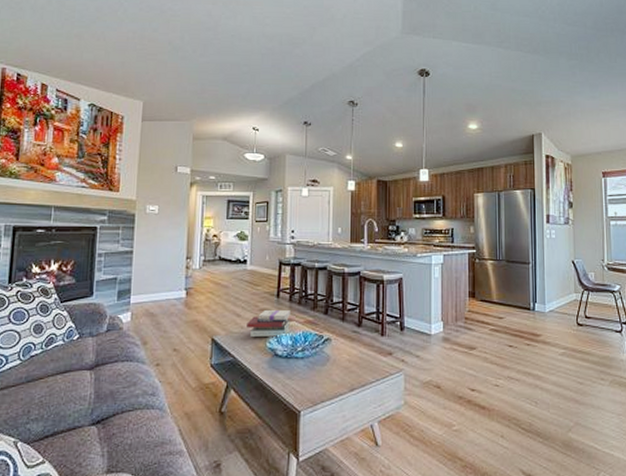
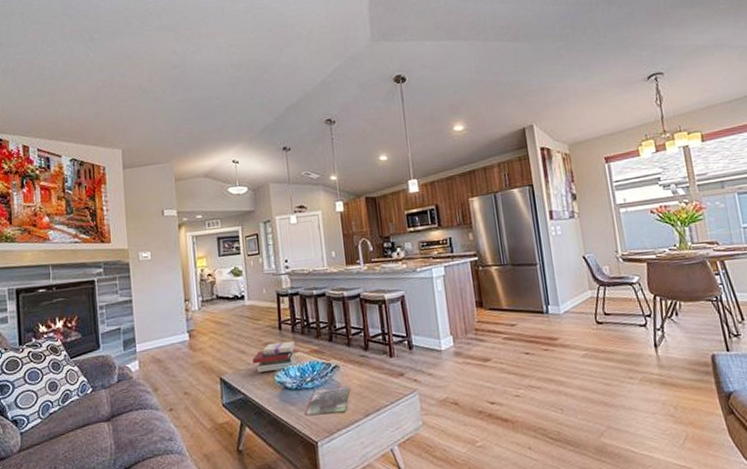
magazine: none [291,359,339,385] -> present [305,386,350,416]

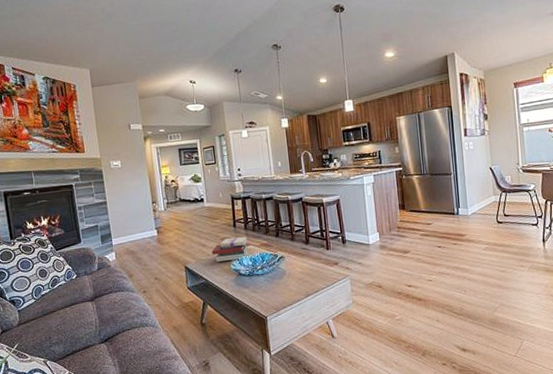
magazine: present [305,386,350,416] -> none [256,273,294,297]

